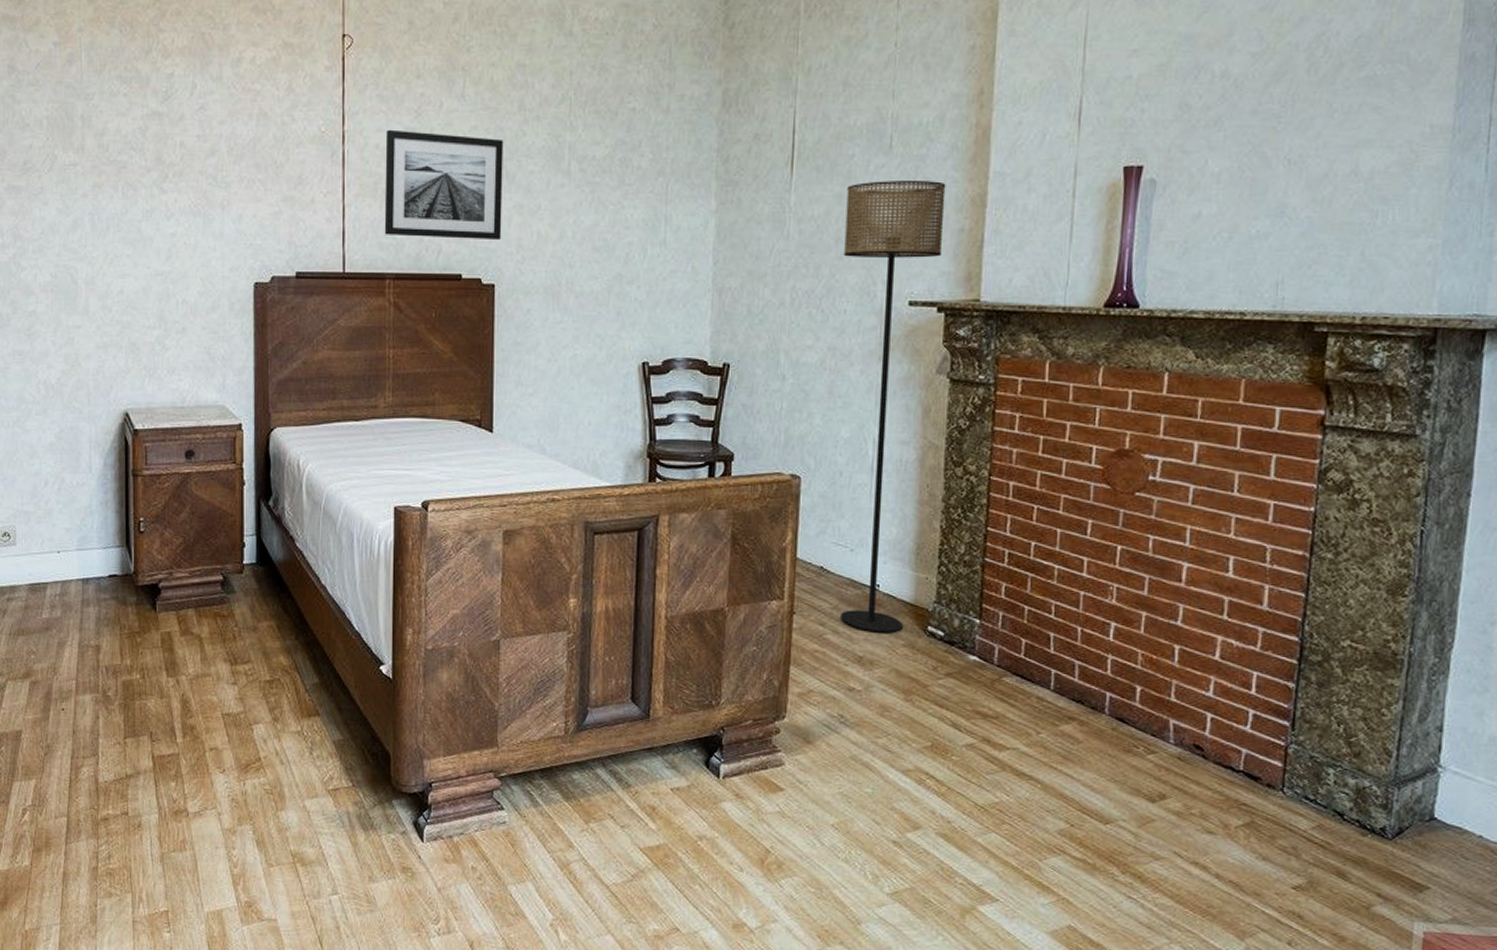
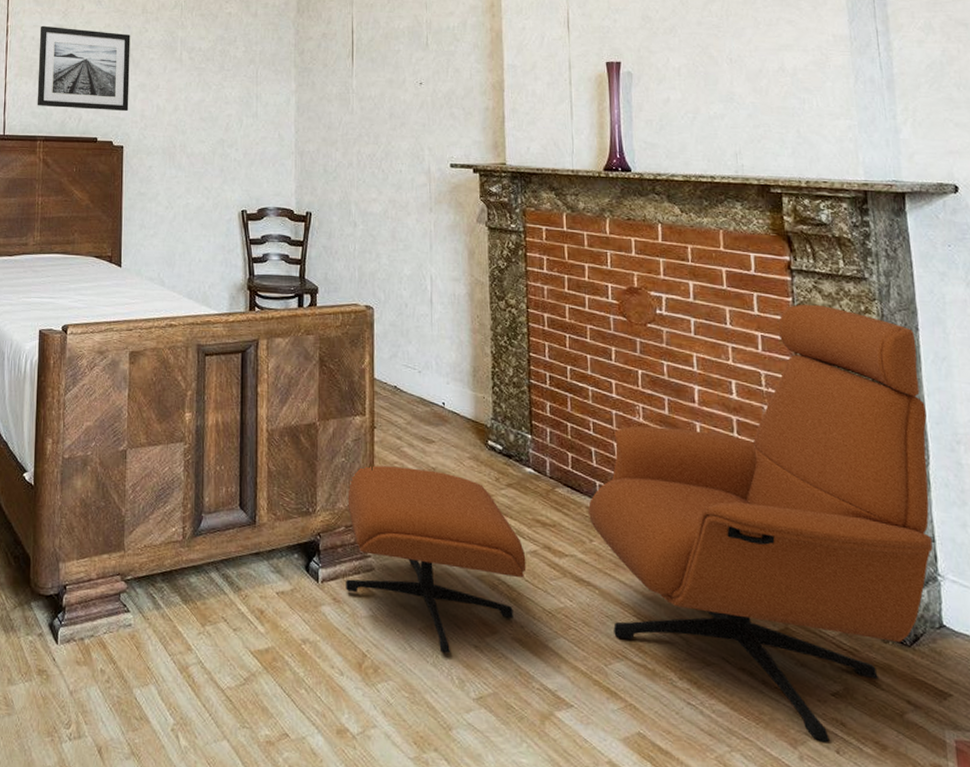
armchair: none [750,466,1465,934] -> present [346,304,933,742]
floor lamp: present [839,181,946,633] -> none [396,70,473,447]

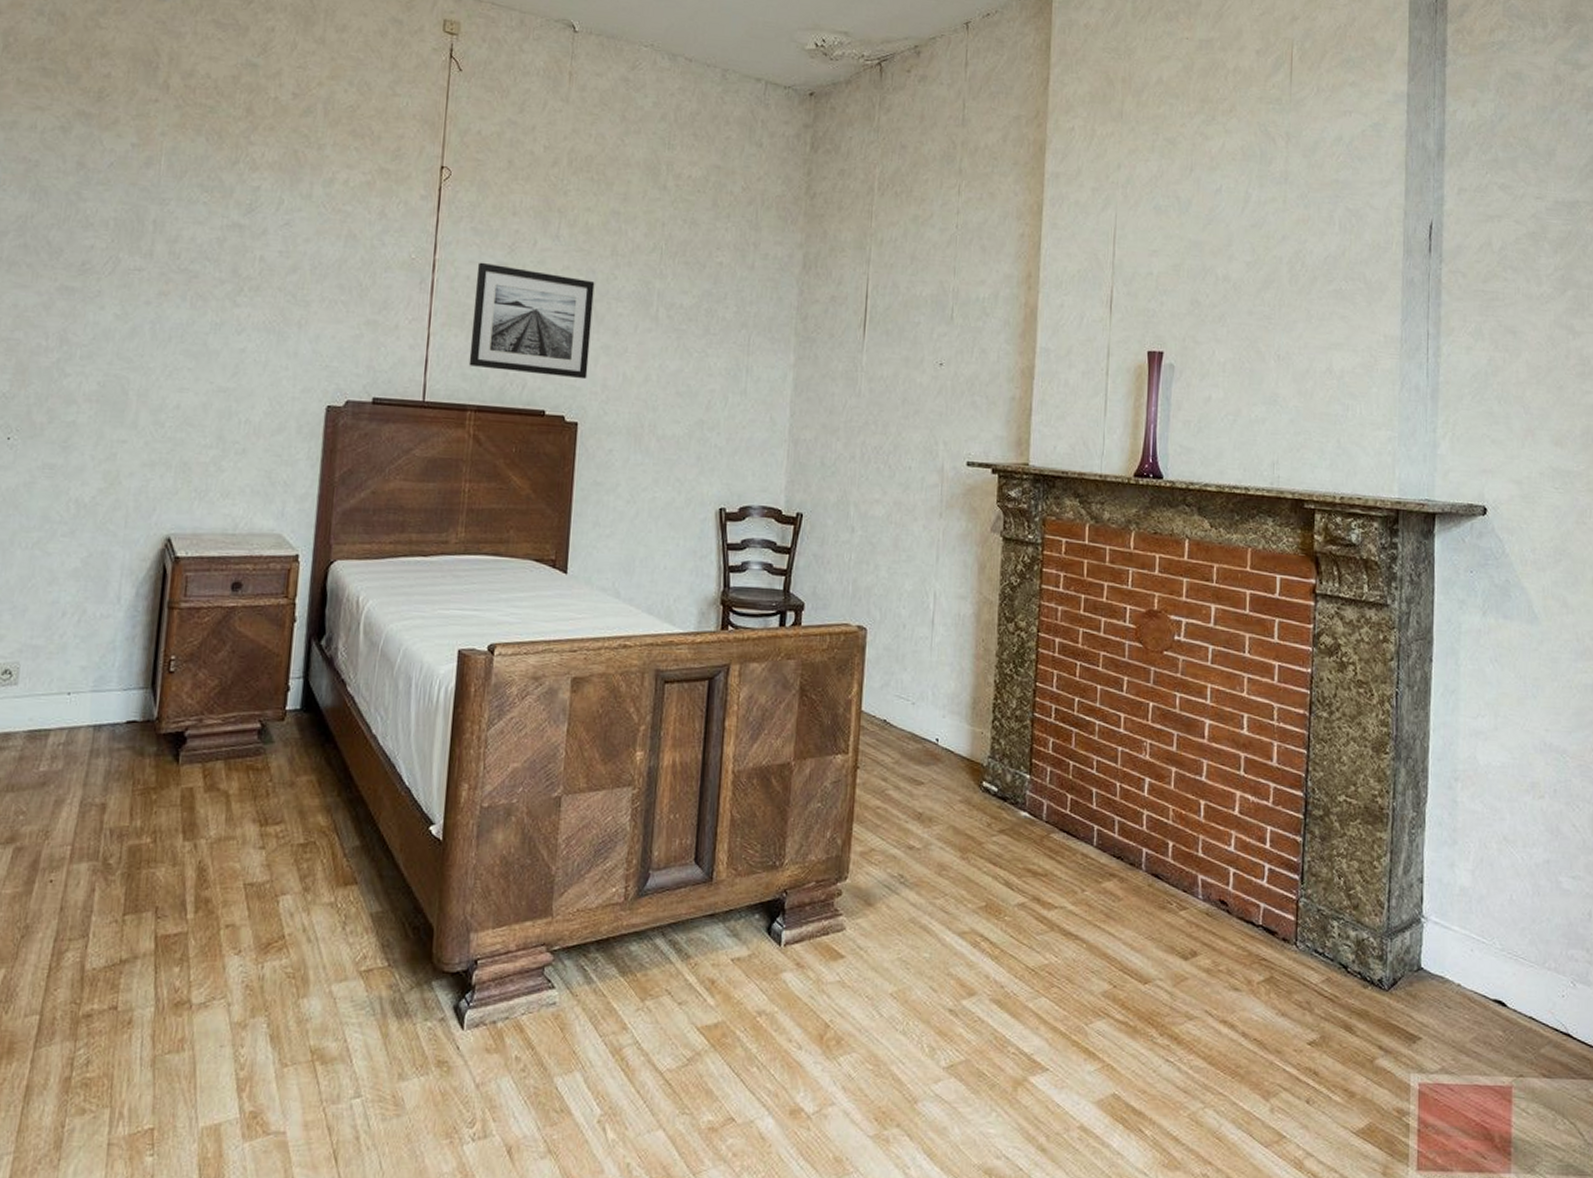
armchair: present [346,304,933,742] -> none [811,631,1430,1092]

